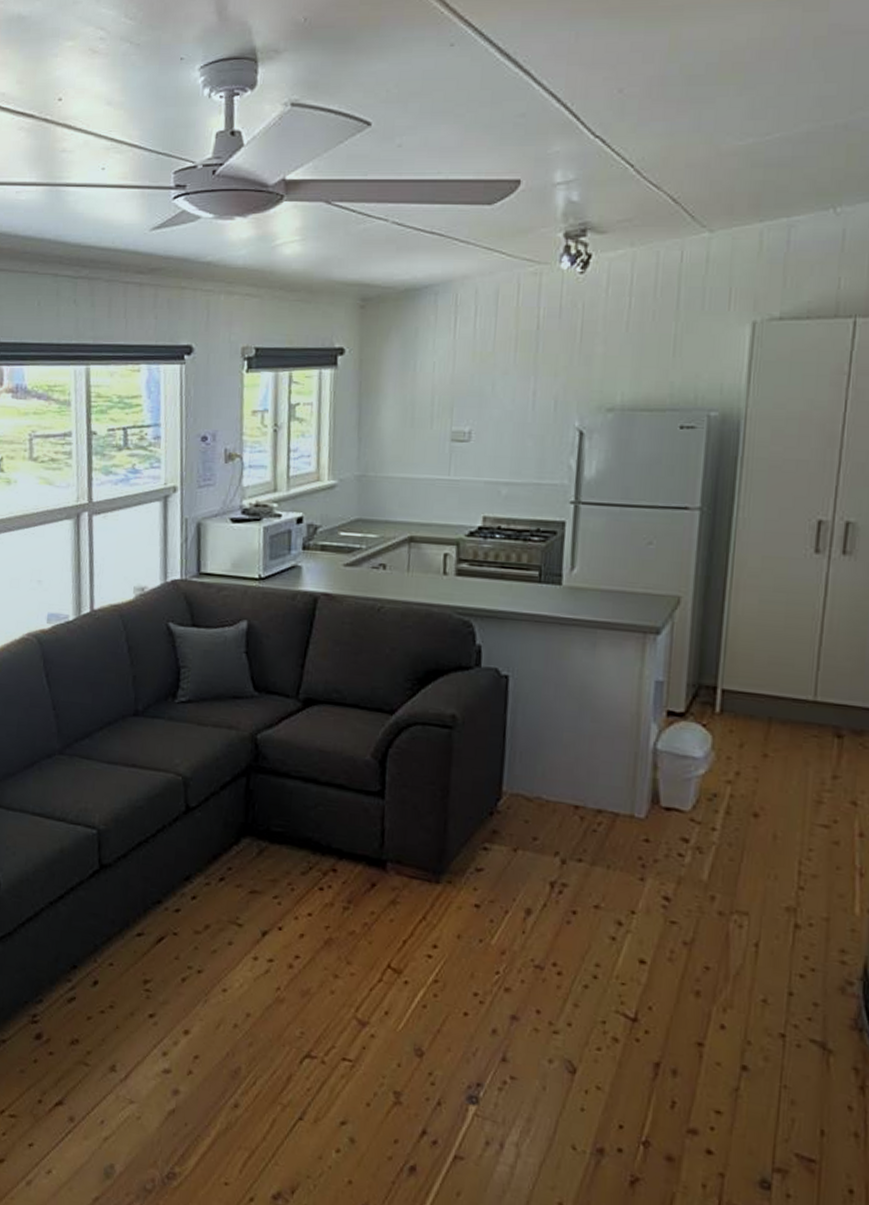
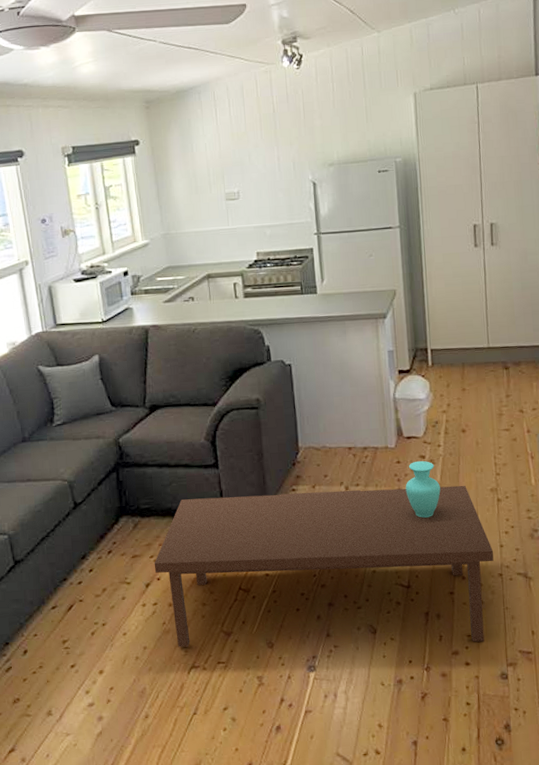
coffee table: none [276,830,776,1126] -> present [154,461,494,647]

